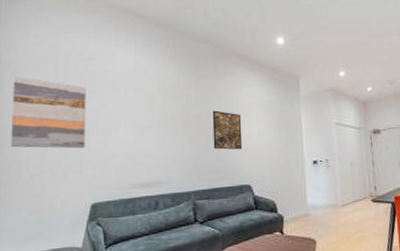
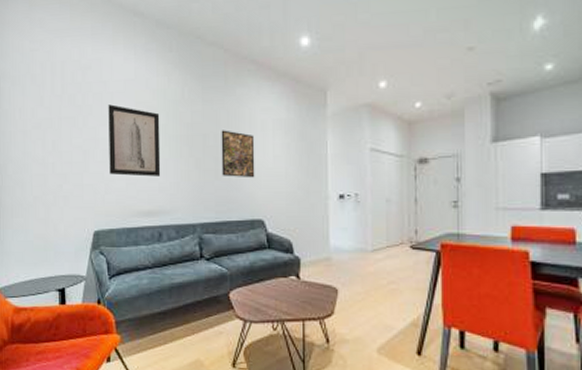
wall art: present [11,76,86,149] -> none [12,89,86,170]
wall art: none [109,90,158,152] -> present [108,104,161,177]

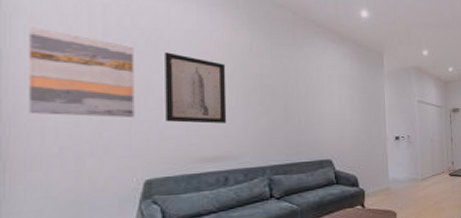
wall art: none [12,89,86,170] -> present [29,27,135,117]
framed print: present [221,130,255,178] -> none [290,82,323,124]

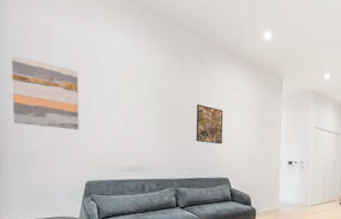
wall art: present [165,52,227,124] -> none [100,75,145,139]
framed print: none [290,82,323,124] -> present [196,104,224,145]

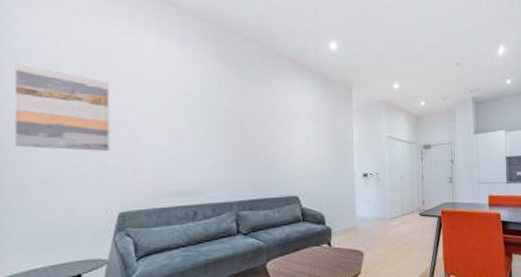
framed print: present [196,104,224,145] -> none [258,116,290,160]

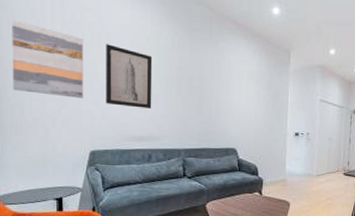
wall art: none [138,87,196,158] -> present [106,44,153,109]

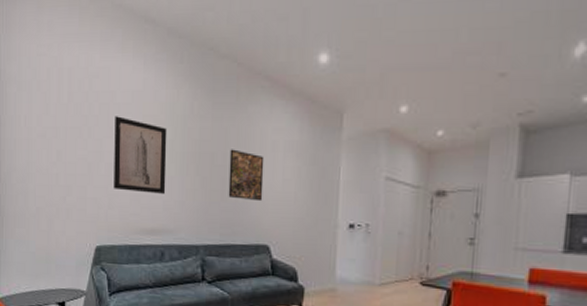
wall art: present [11,20,84,98] -> none [17,95,91,183]
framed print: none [204,75,232,116] -> present [228,149,264,202]

